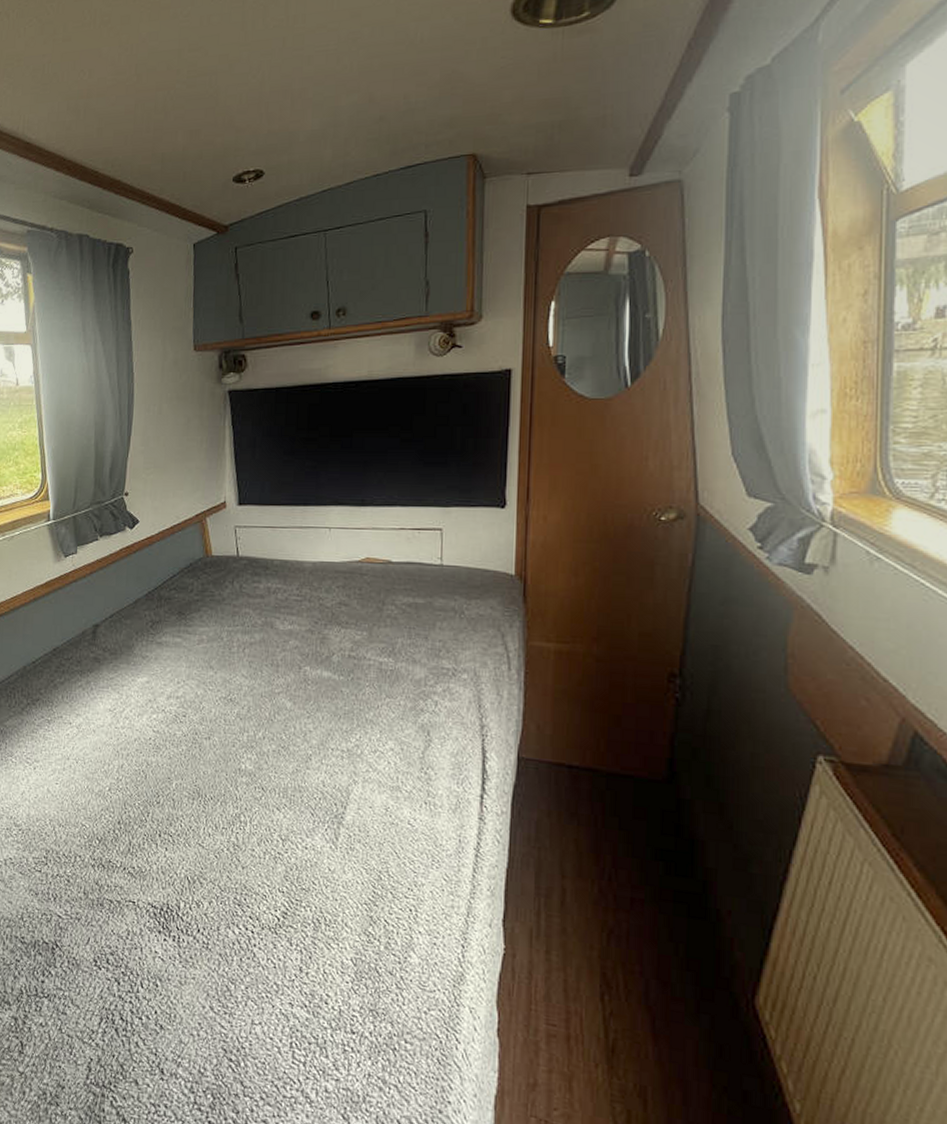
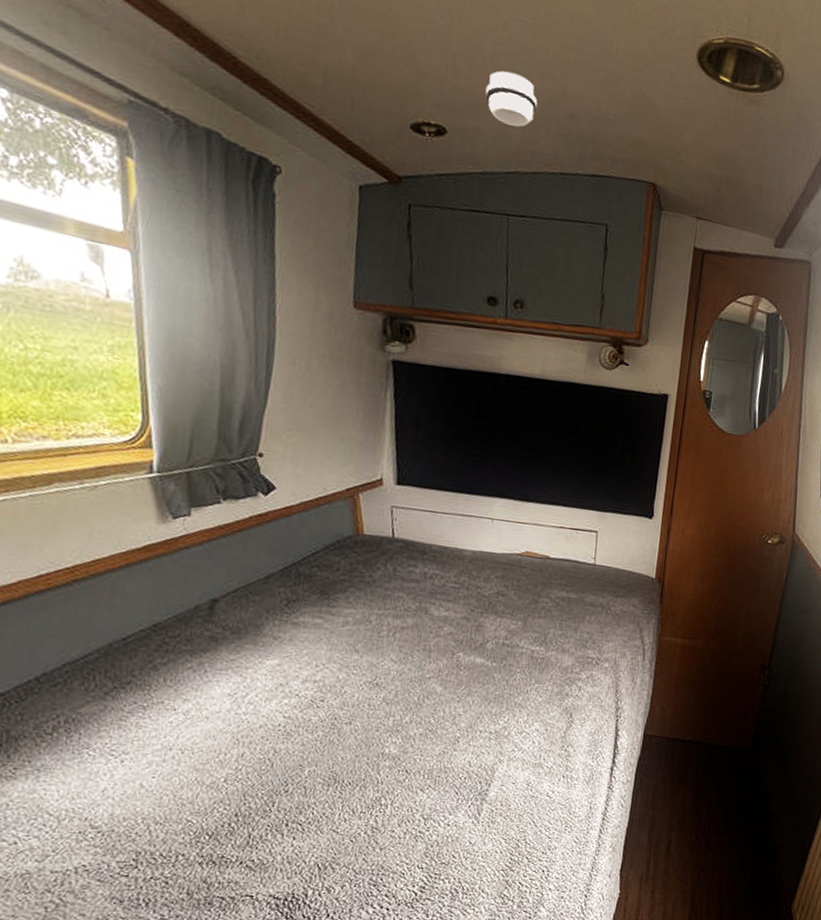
smoke detector: none [296,99,345,148] -> present [485,71,537,128]

